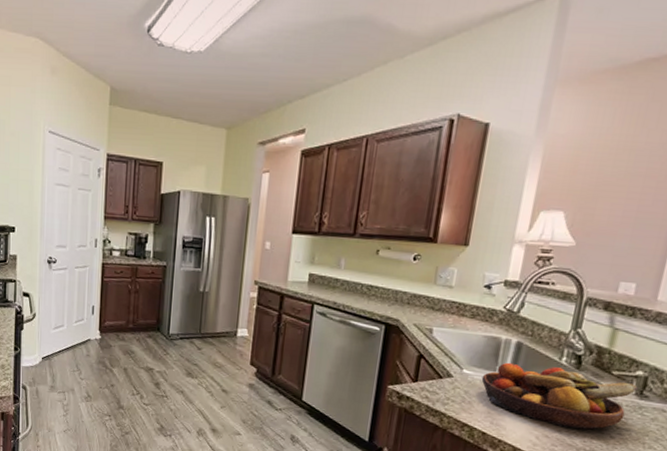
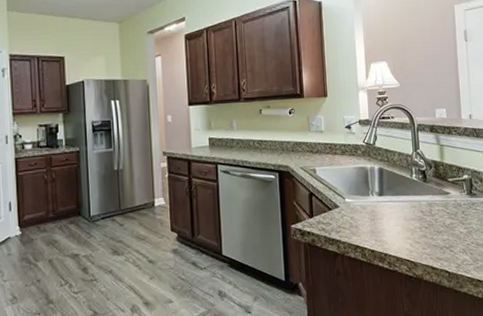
fruit bowl: present [481,362,638,430] -> none [360,183,468,232]

